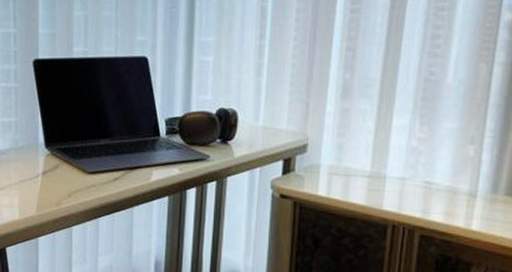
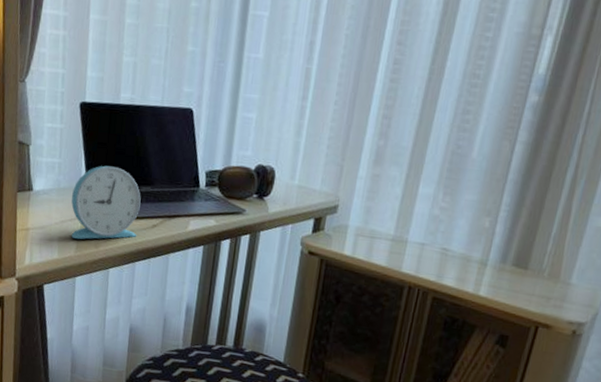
alarm clock: none [29,121,100,198] -> present [71,165,141,239]

